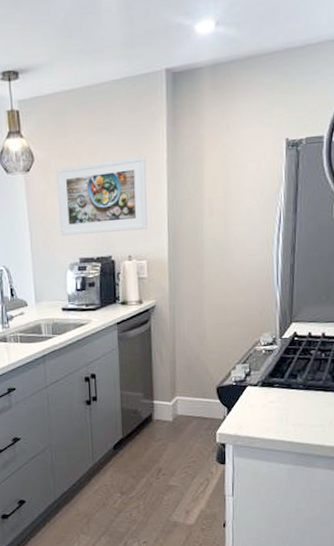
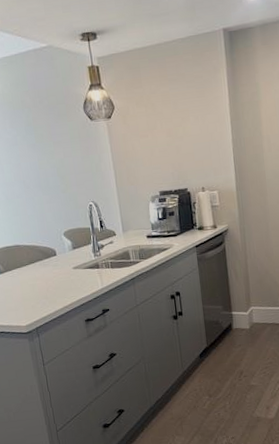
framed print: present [56,155,148,237] -> none [134,101,217,173]

